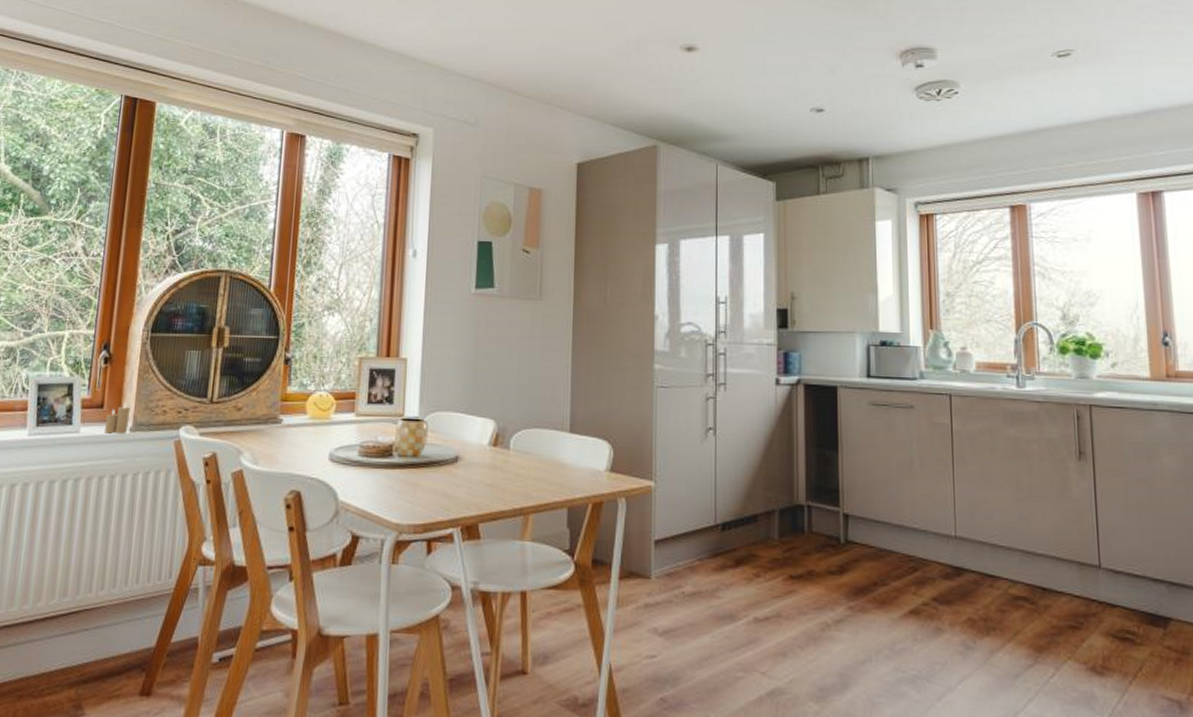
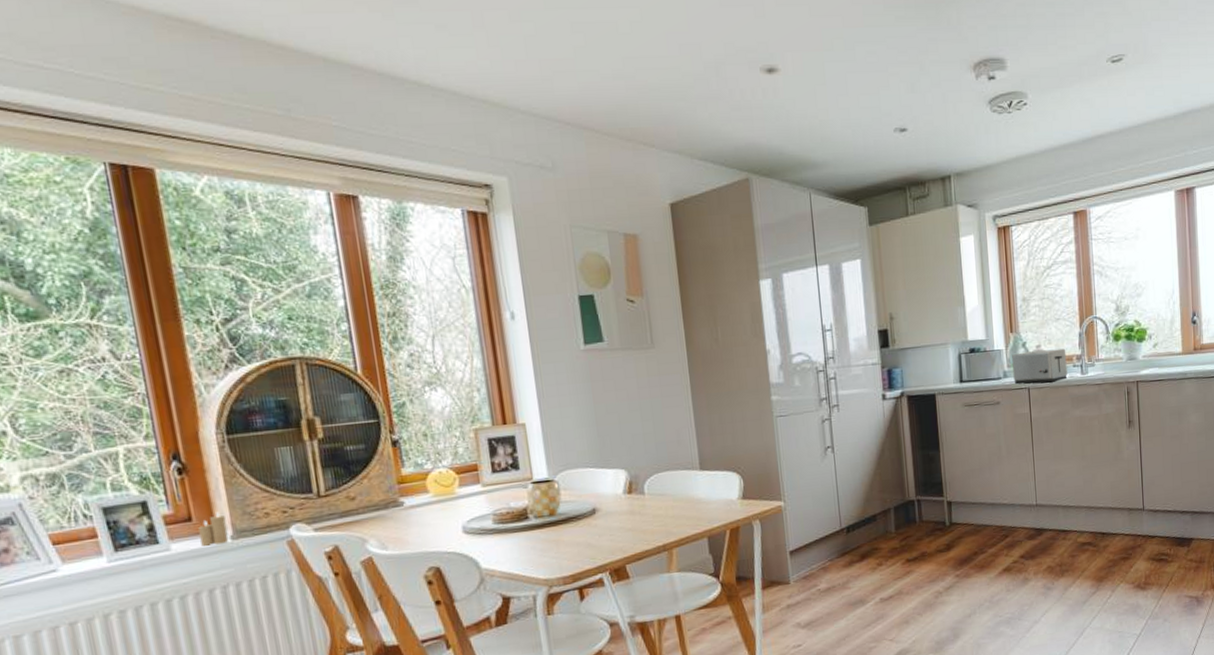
toaster: none [931,352,999,392] -> present [1012,348,1068,384]

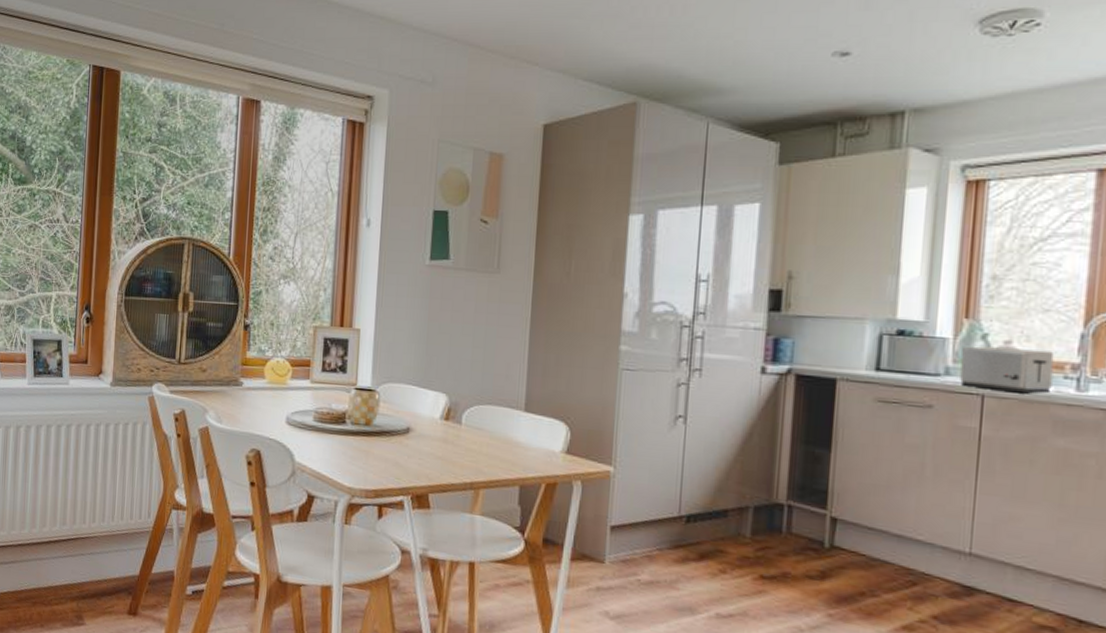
candle: present [198,512,229,546] -> none [90,360,110,388]

